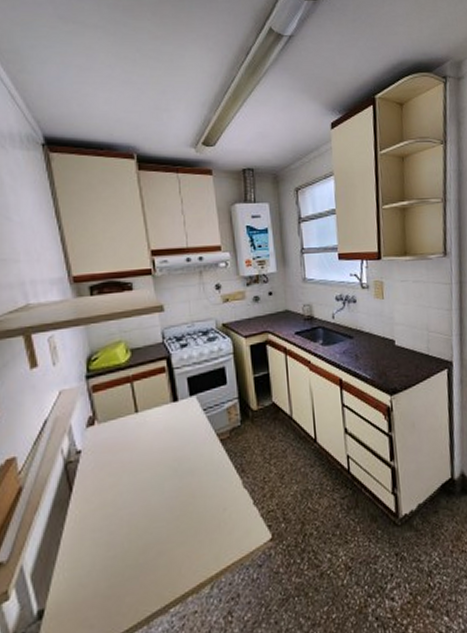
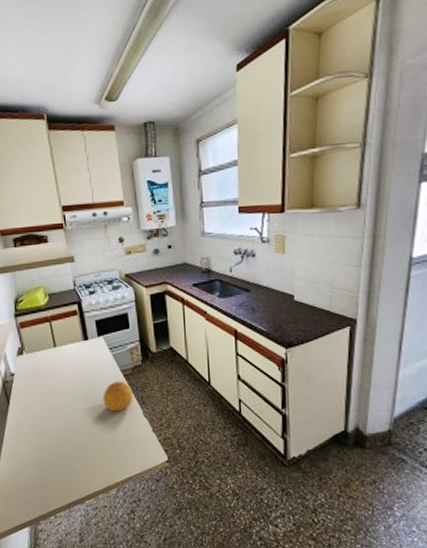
fruit: none [194,447,231,486] -> present [103,381,133,412]

